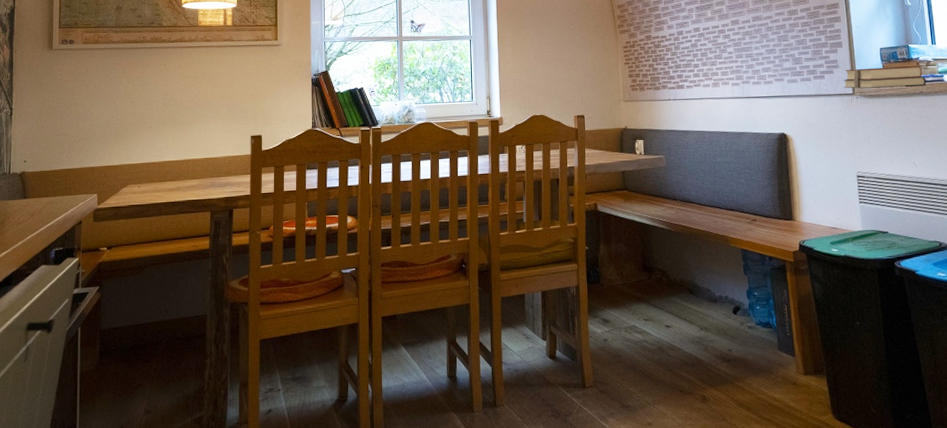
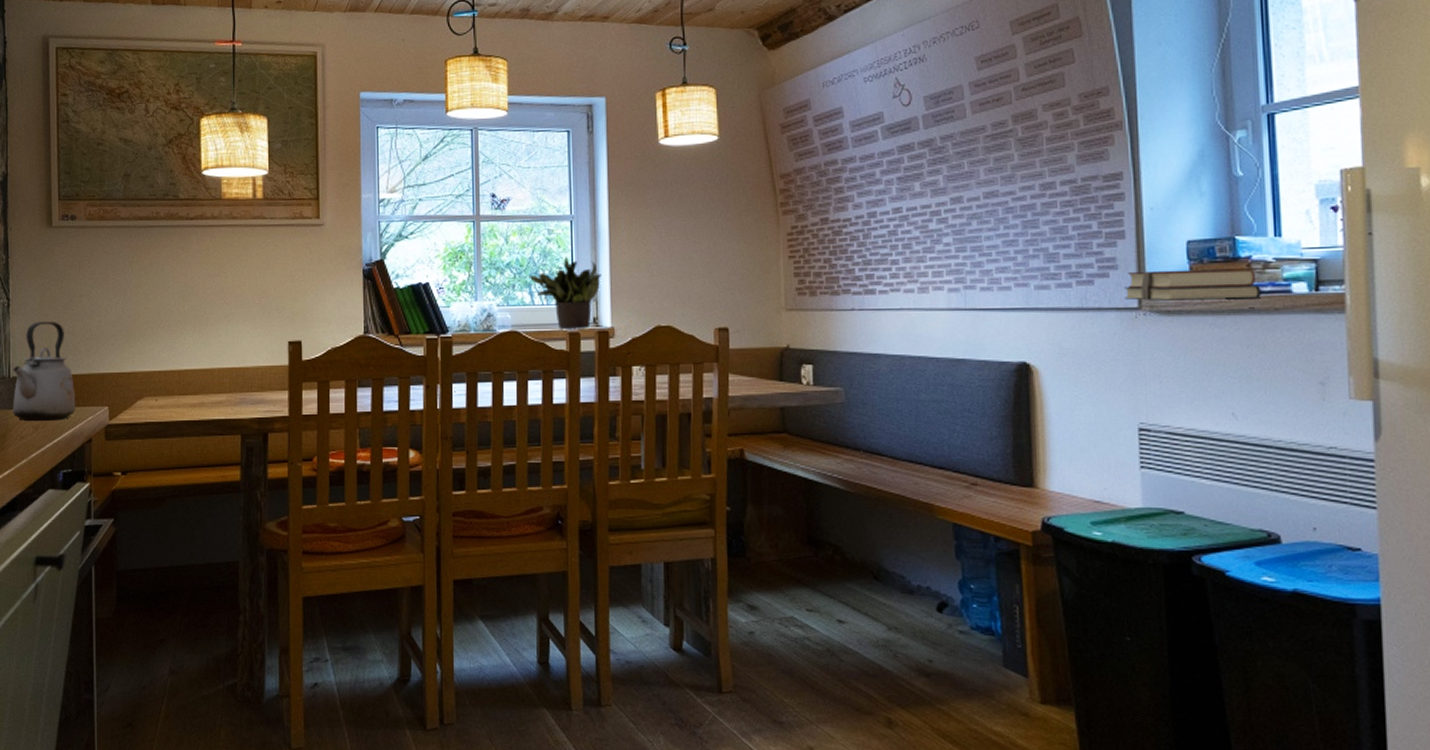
kettle: none [11,126,69,210] -> present [12,322,76,422]
potted plant: none [439,65,493,120] -> present [528,256,601,329]

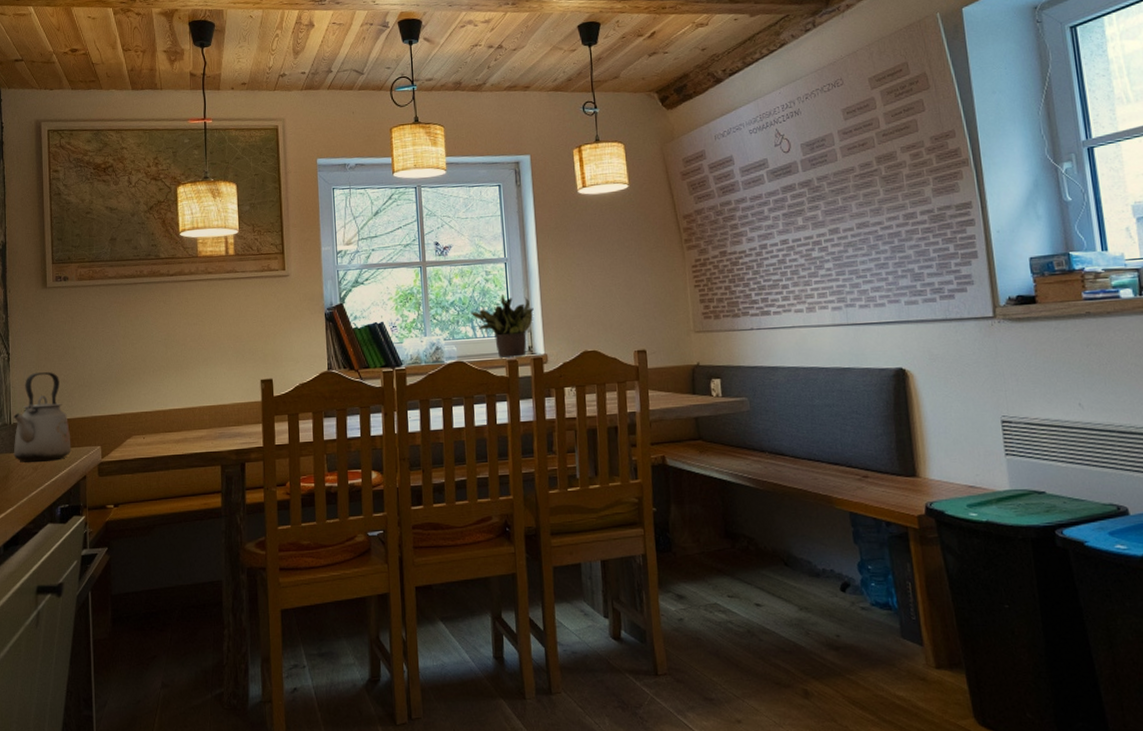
books: present [1124,268,1261,301] -> none [980,279,1095,311]

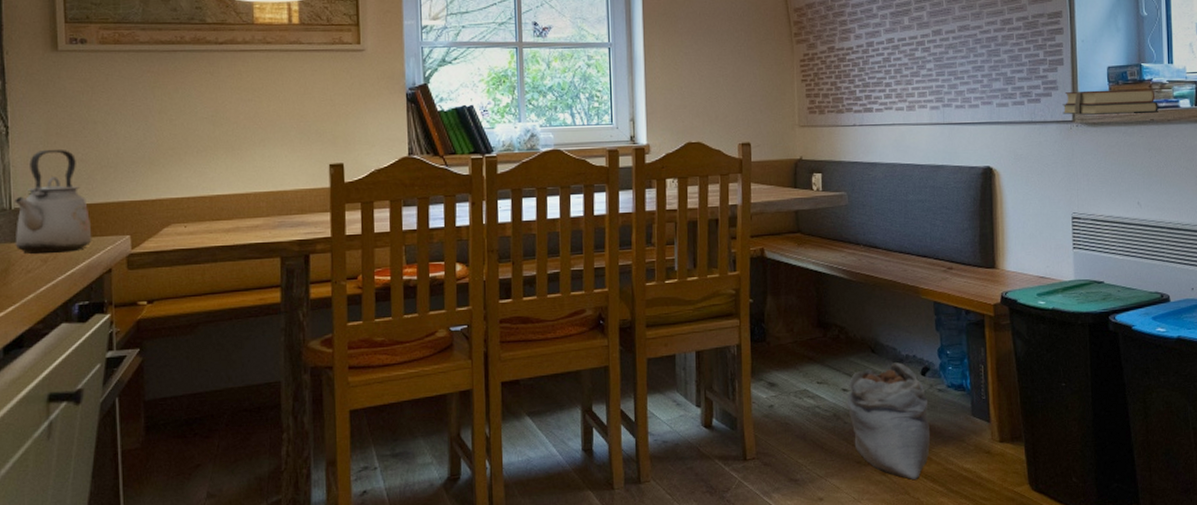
potted plant: present [470,293,534,358] -> none [570,80,637,147]
burlap sack: none [760,577,856,705] -> present [846,362,930,480]
books: none [980,279,1095,311] -> present [1062,88,1158,115]

